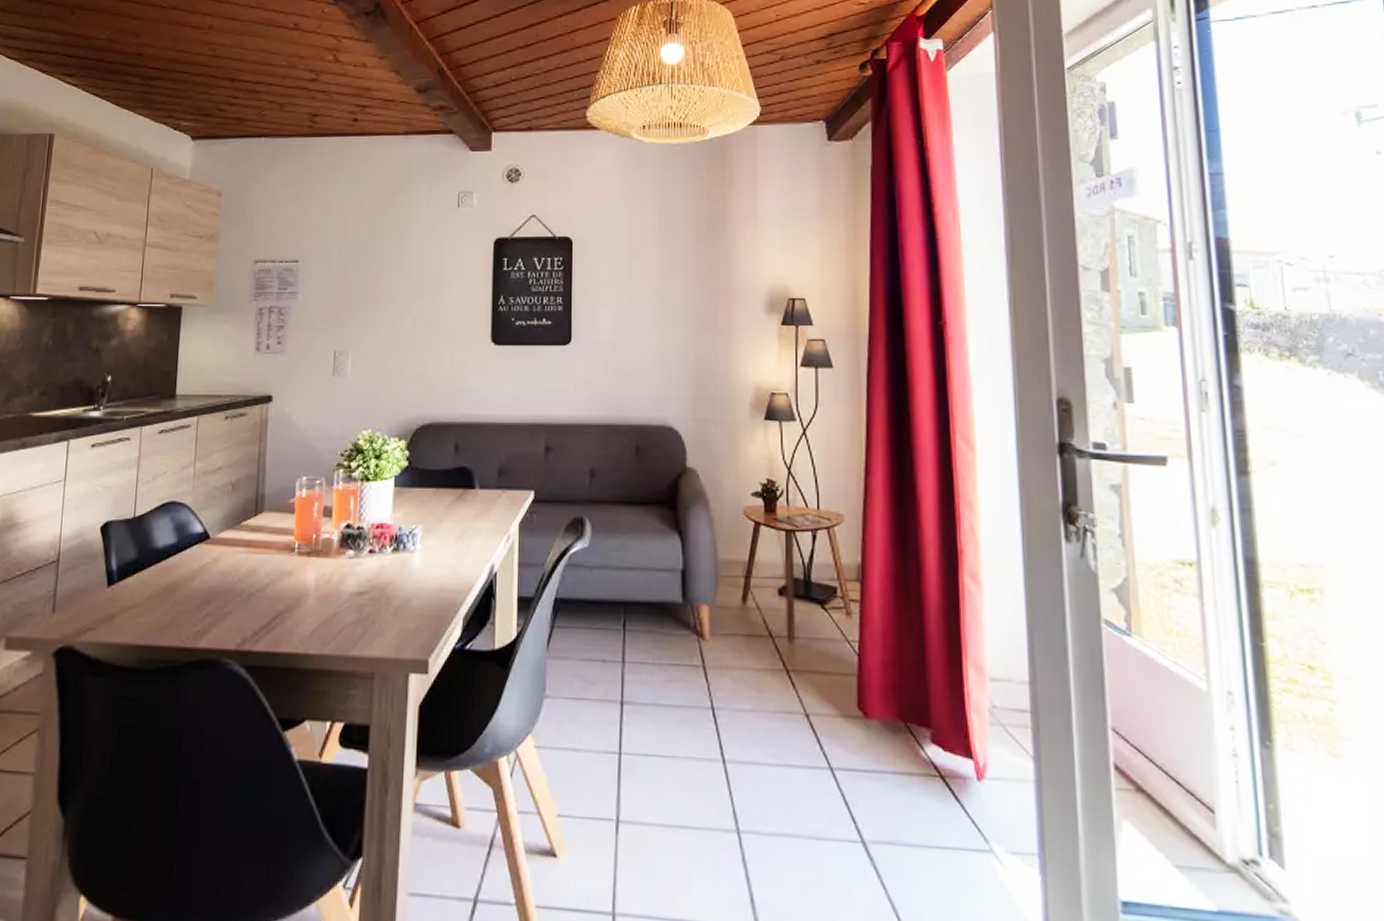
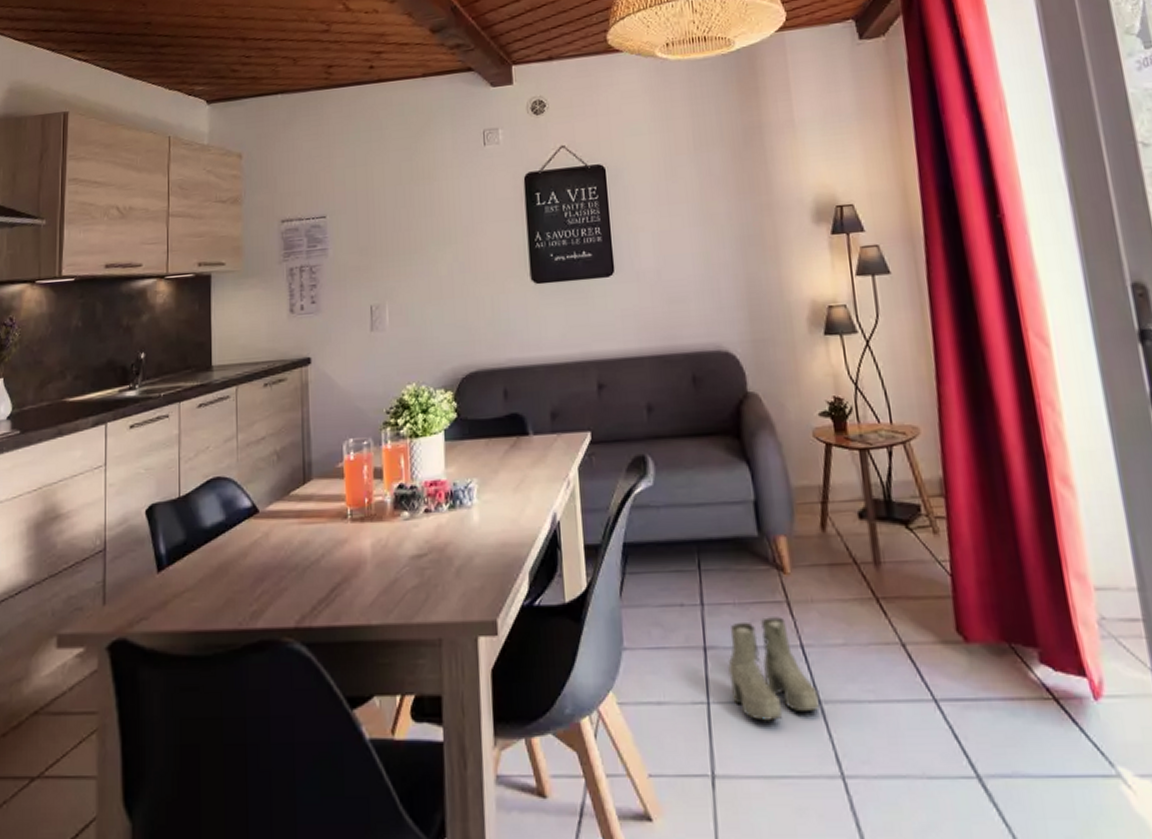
boots: none [640,679,724,775] -> present [726,617,820,721]

